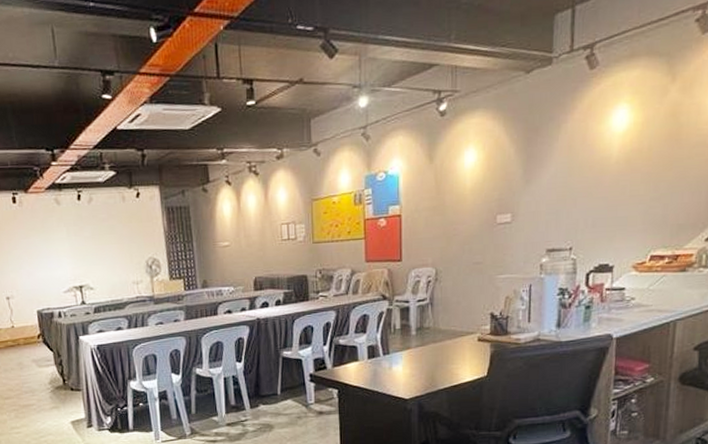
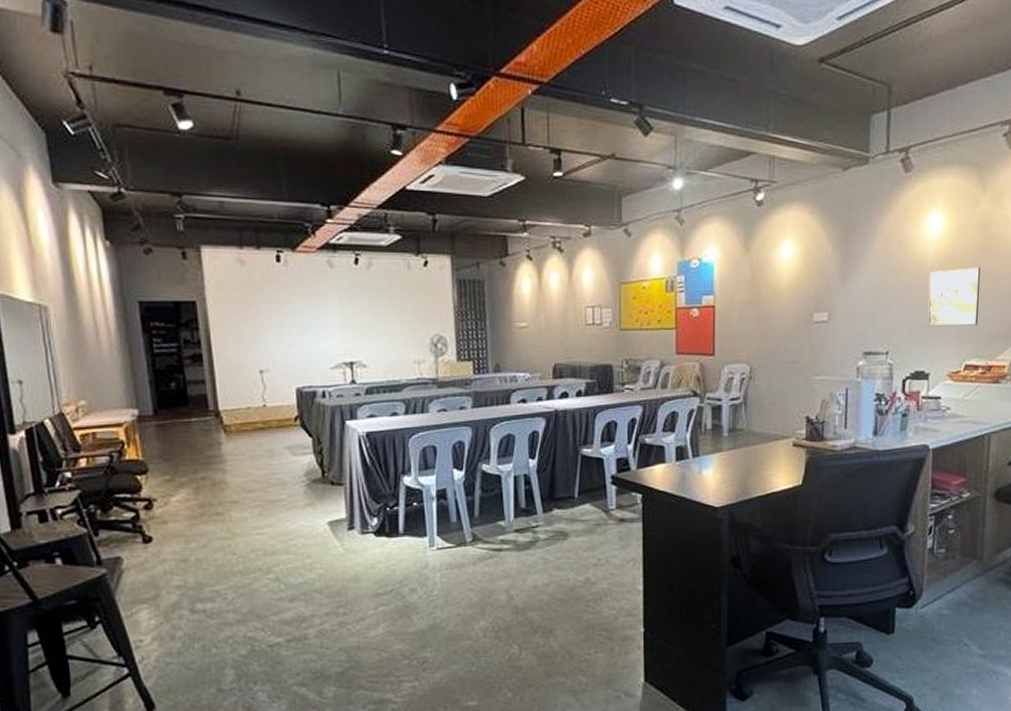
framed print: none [612,158,668,221] -> present [927,267,980,327]

